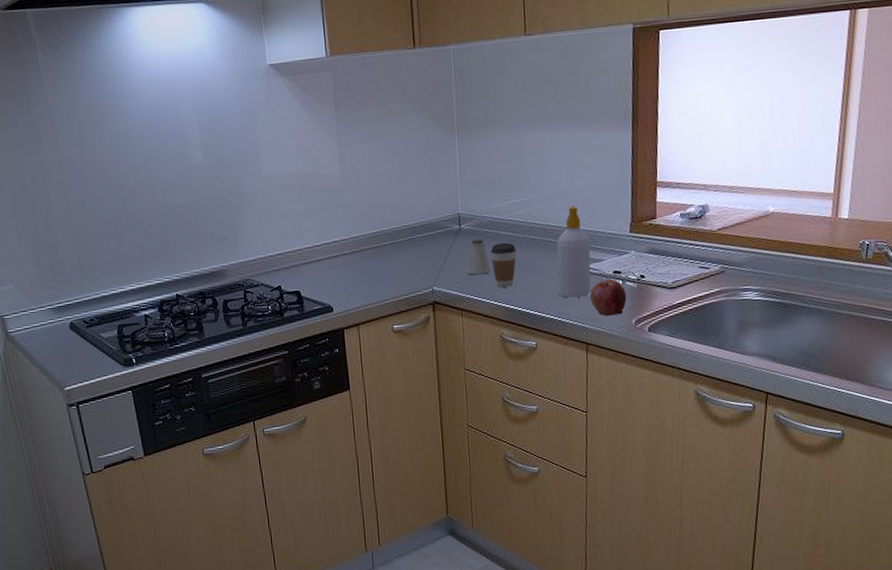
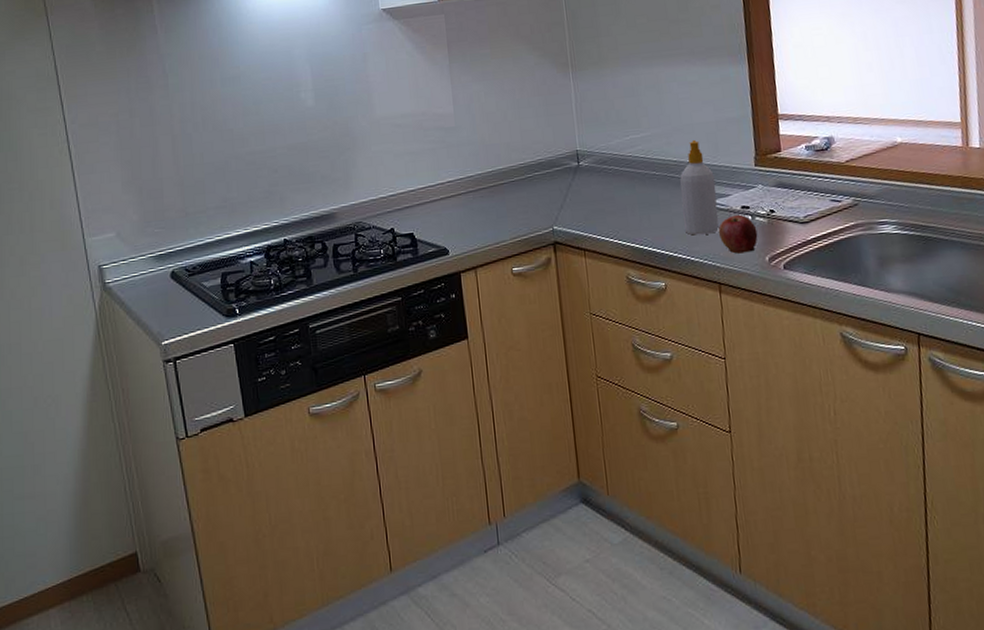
saltshaker: present [466,239,491,275] -> none [587,176,613,213]
coffee cup: present [490,242,517,288] -> none [611,179,639,226]

